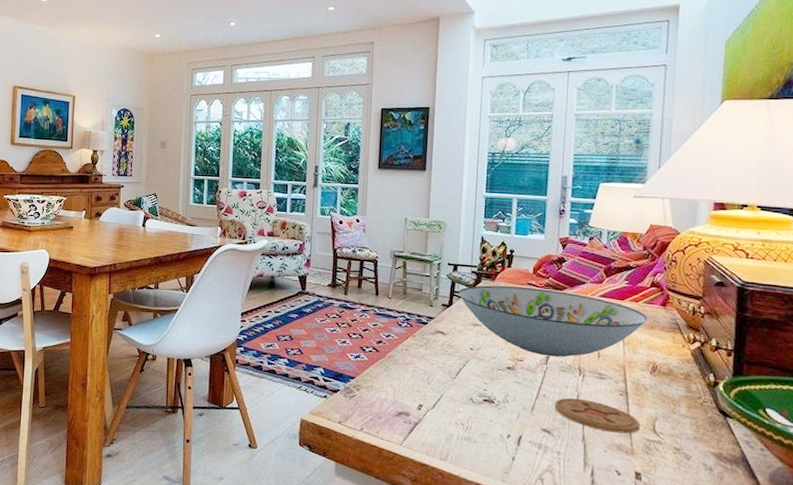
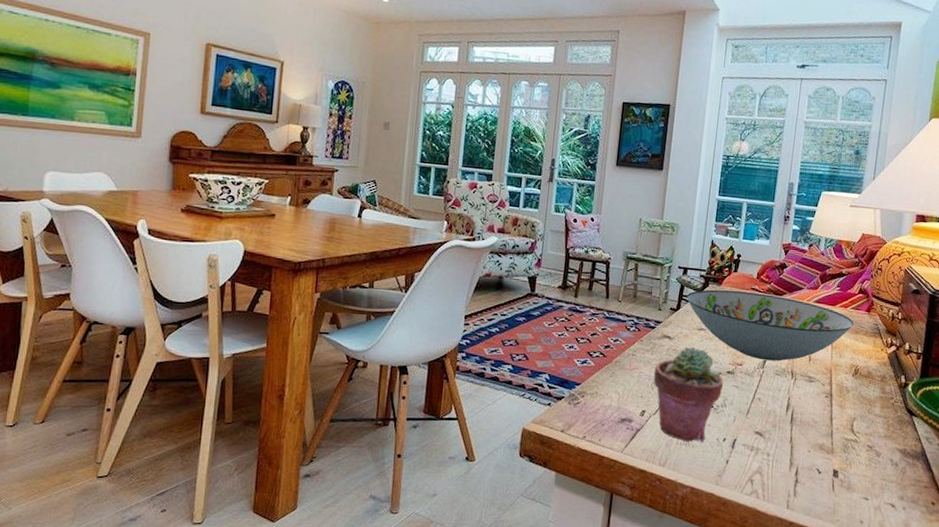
potted succulent: none [429,342,503,438] -> present [653,346,723,442]
coaster: present [554,397,641,434] -> none [767,400,841,434]

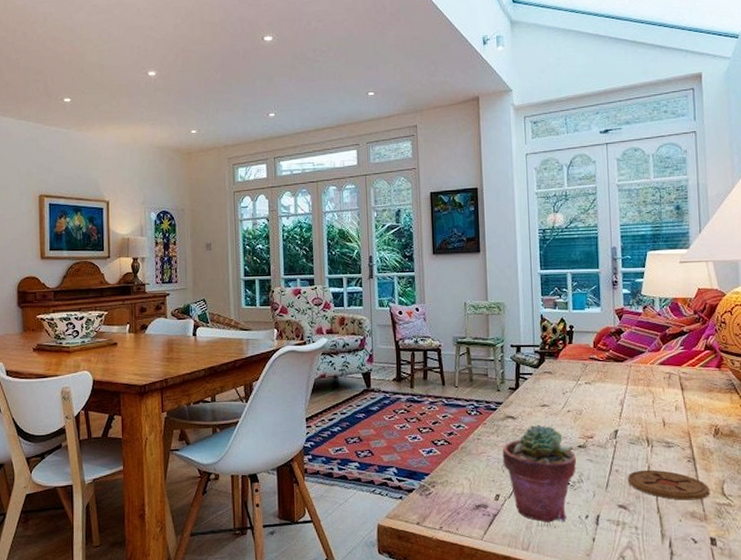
decorative bowl: present [686,289,854,361] -> none [523,362,706,430]
coaster: none [767,400,841,434] -> present [627,469,710,501]

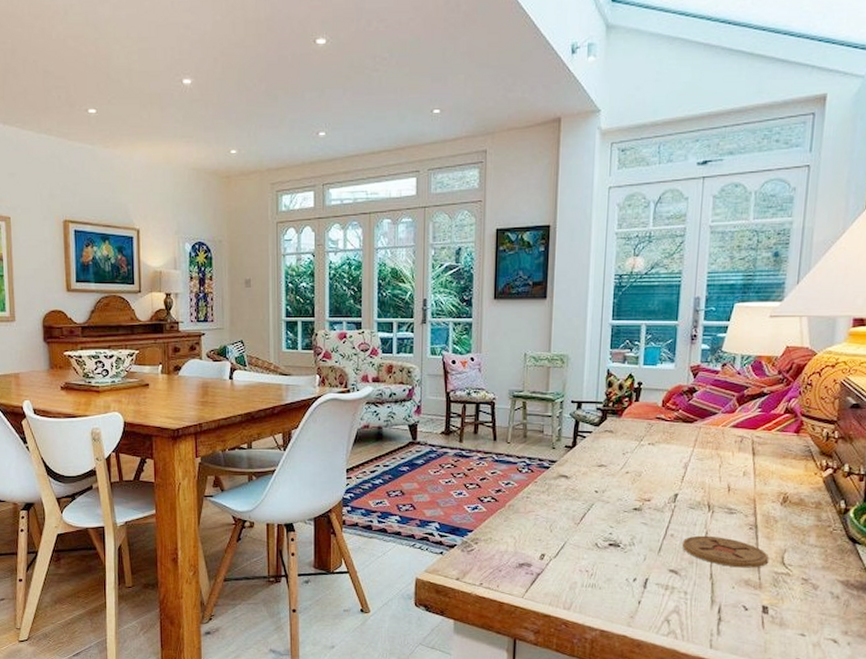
potted succulent: present [502,424,576,523] -> none [551,484,630,584]

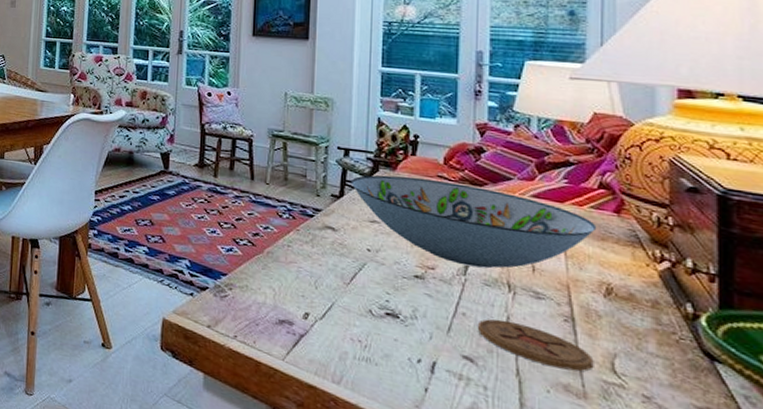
decorative bowl: none [582,421,781,494] -> present [350,175,597,269]

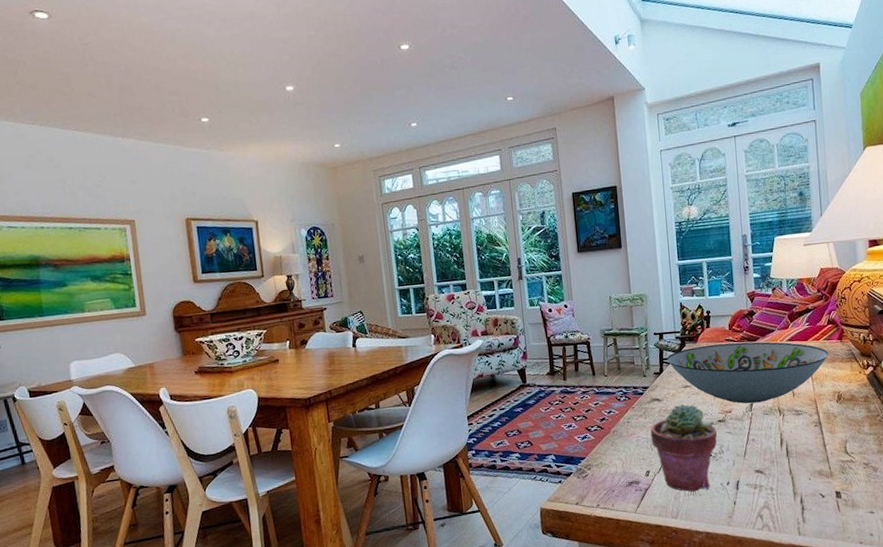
potted succulent: none [316,241,410,360] -> present [650,404,717,492]
coaster: present [477,319,594,372] -> none [762,436,835,461]

